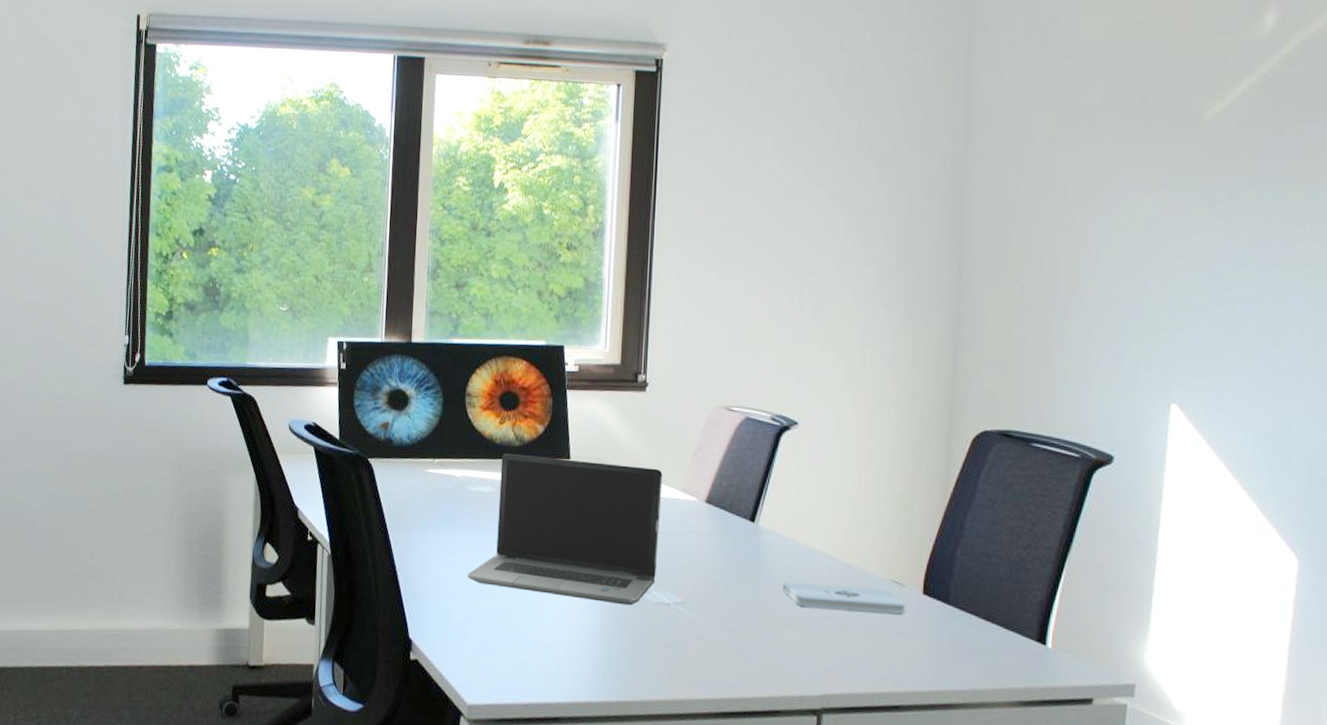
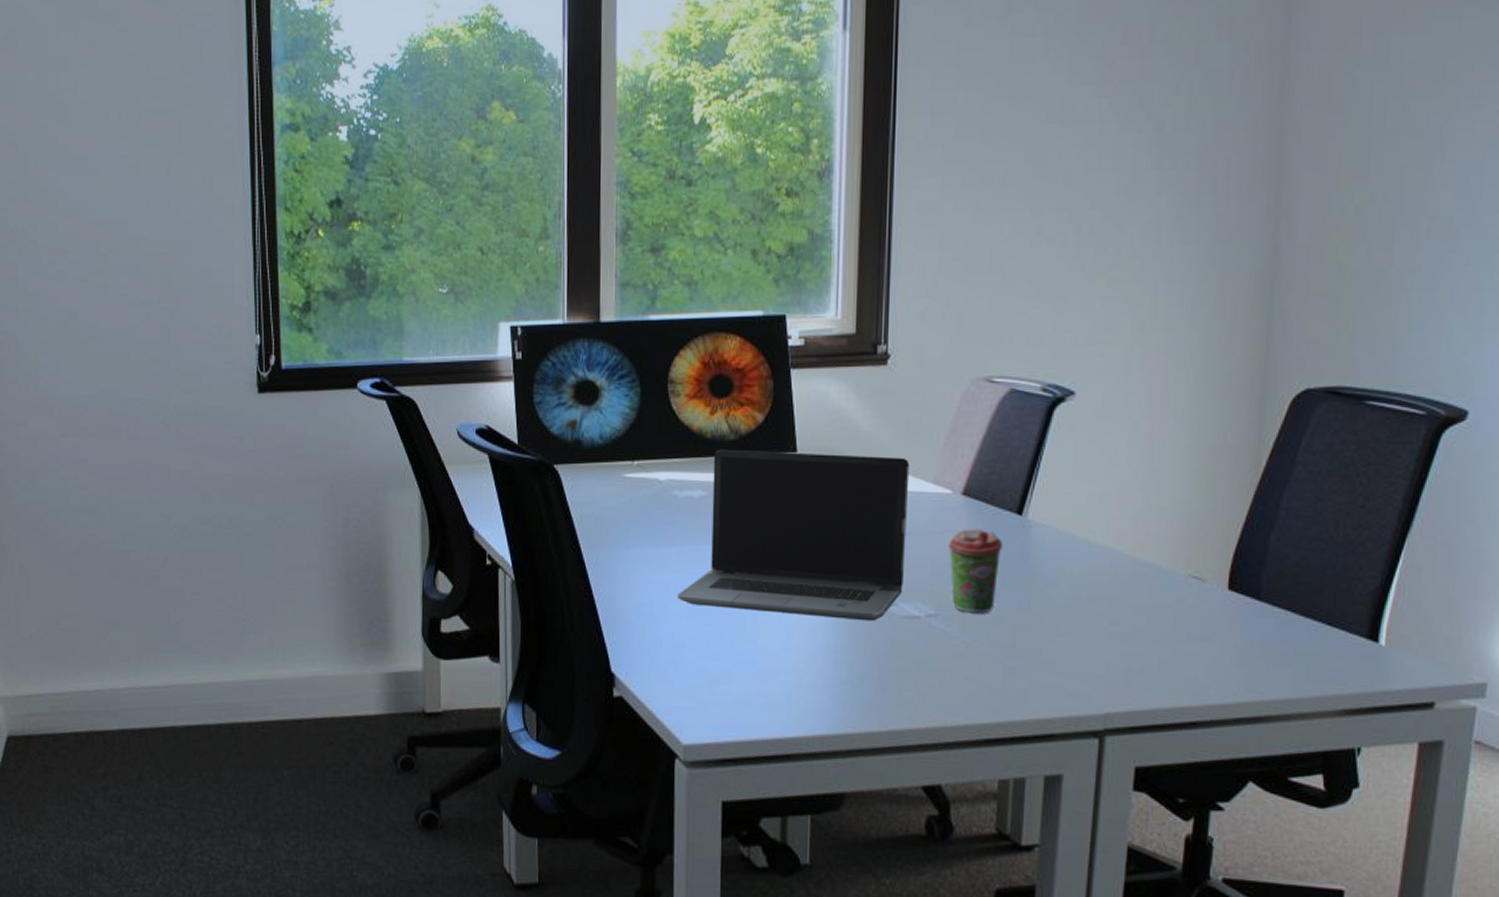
coffee cup: none [693,531,738,604] -> present [948,529,1002,614]
notepad: present [782,582,906,614] -> none [1057,584,1208,614]

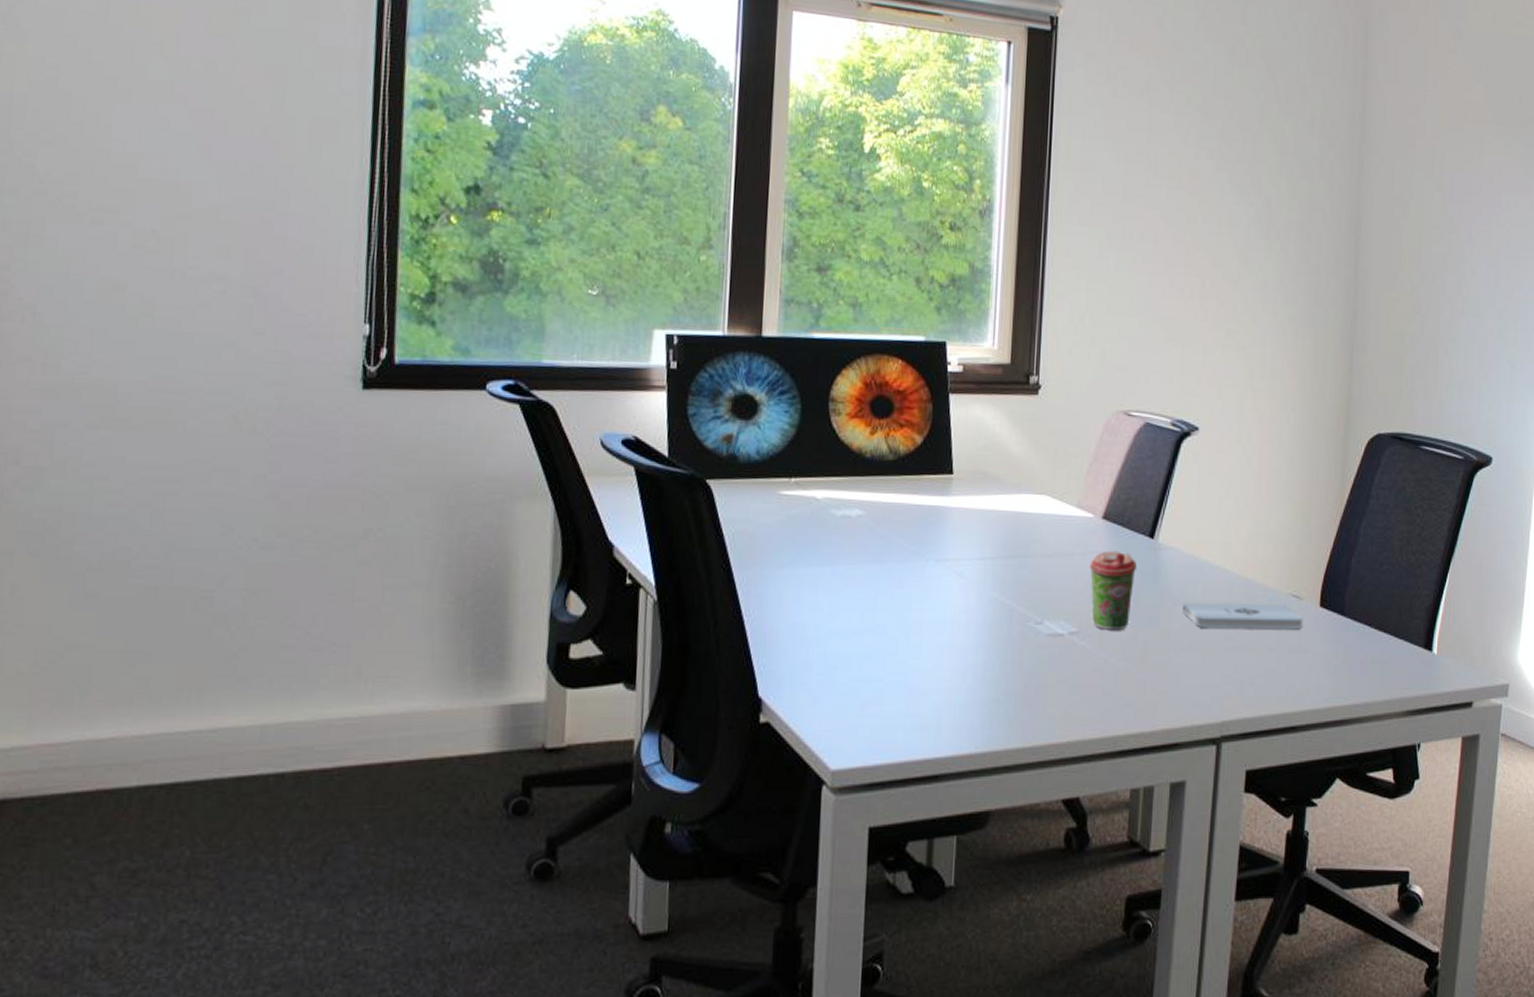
laptop computer: present [676,449,910,621] -> none [830,469,1057,639]
notepad: none [1057,584,1208,614] -> present [1182,603,1304,629]

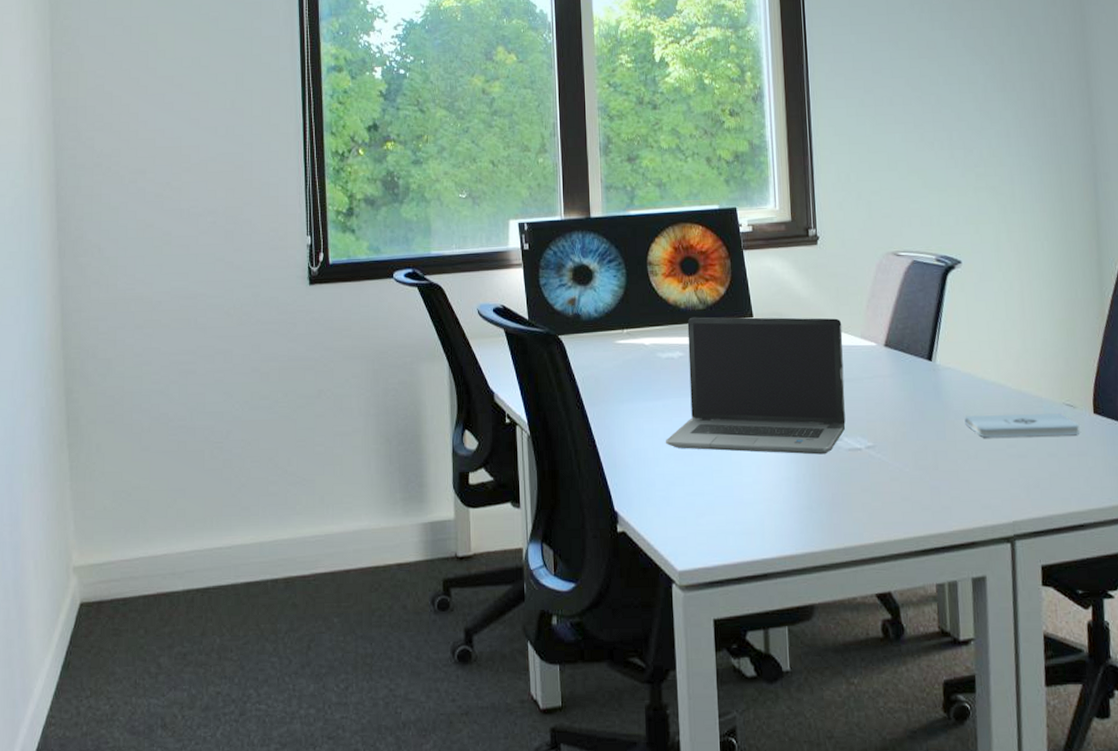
laptop computer: none [830,469,1057,639] -> present [665,317,846,455]
coffee cup: present [1089,550,1137,631] -> none [877,373,919,444]

